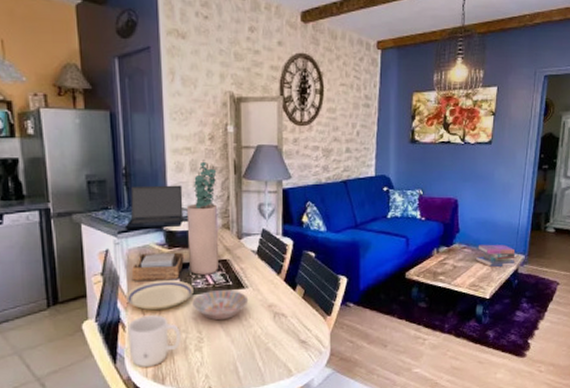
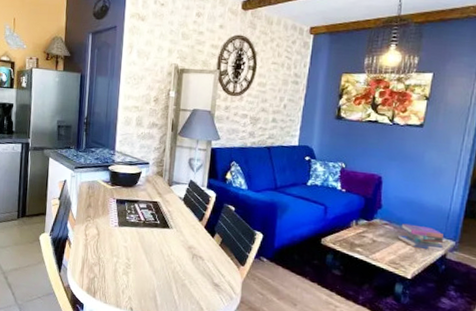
plate: present [125,279,194,311] -> none [73,210,127,236]
laptop: present [126,185,184,230] -> none [81,133,128,169]
mug: present [127,313,181,367] -> none [71,236,113,281]
napkin holder: present [132,252,184,281] -> none [81,187,123,213]
vase: present [186,160,219,276] -> none [126,117,157,213]
bowl: present [192,289,249,321] -> none [125,225,172,253]

